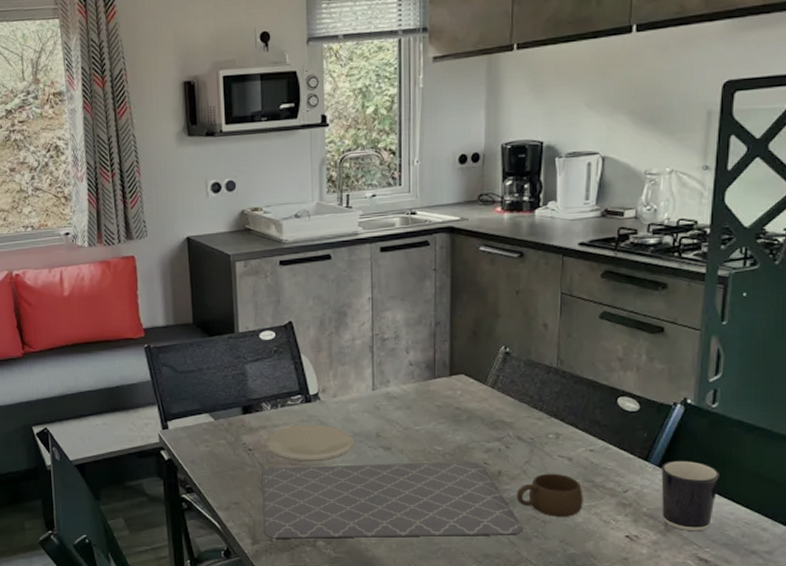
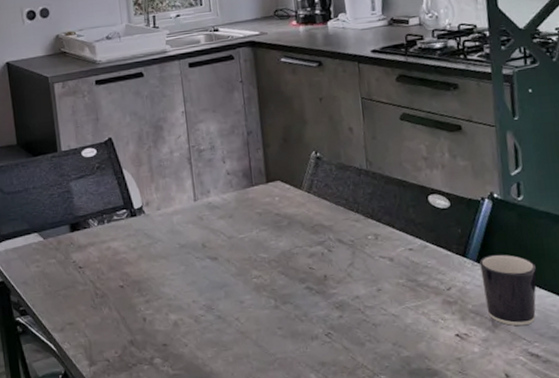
placemat: present [261,461,523,539] -> none [93,267,355,359]
plate: present [265,424,355,462] -> none [95,238,182,277]
cup: present [516,473,583,517] -> none [344,274,410,319]

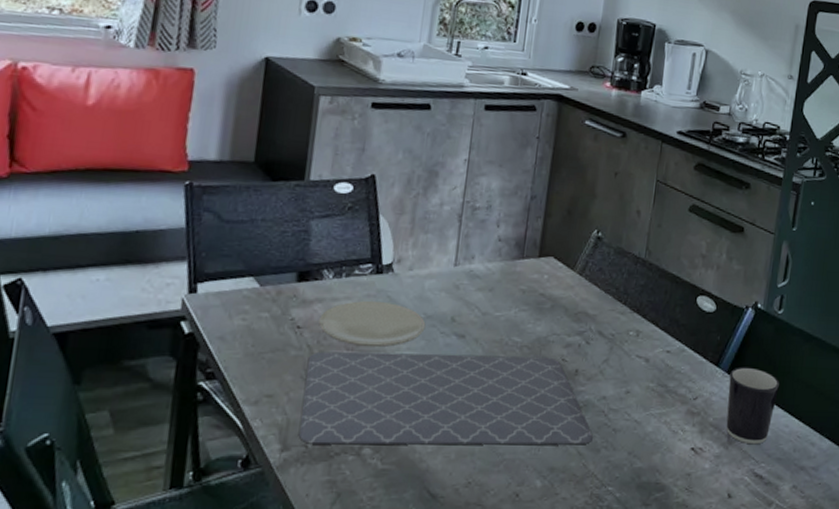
placemat: none [93,267,355,359] -> present [299,351,593,445]
plate: none [95,238,182,277] -> present [319,300,426,348]

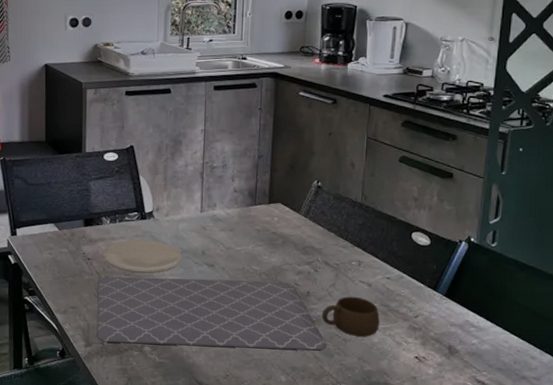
cup: none [590,374,656,425] -> present [321,296,380,337]
mug: present [726,367,779,445] -> none [446,291,496,356]

